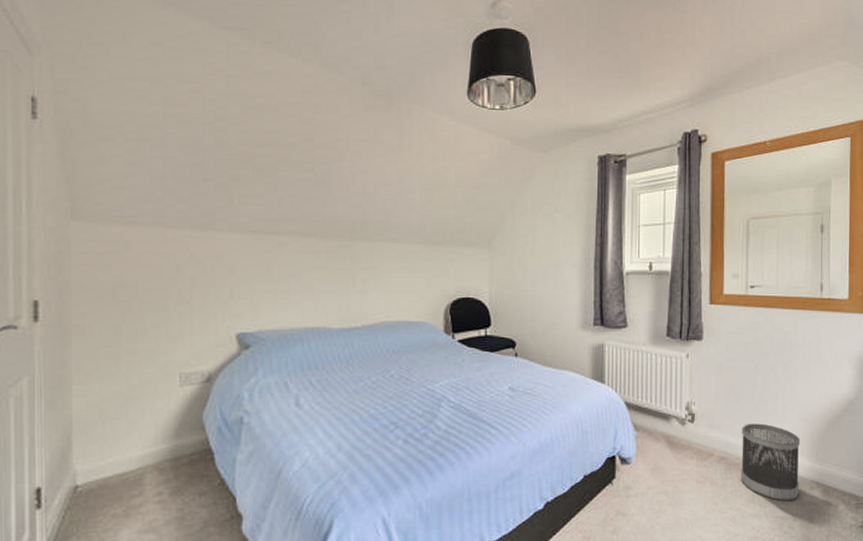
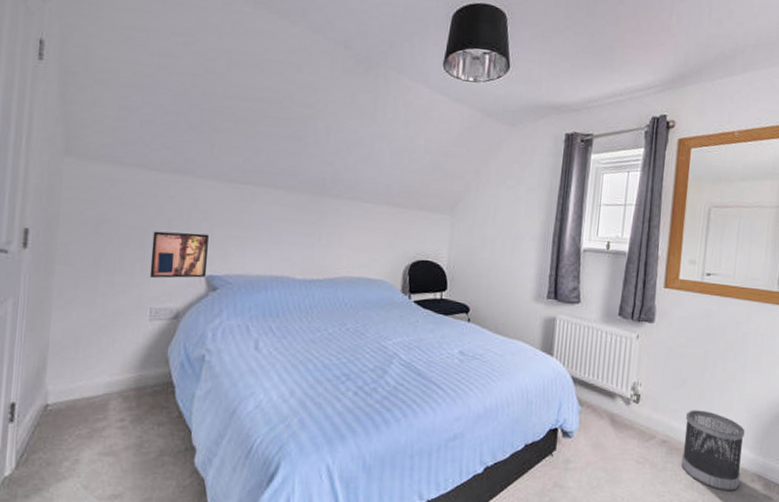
wall art: none [175,290,237,342] -> present [149,231,209,279]

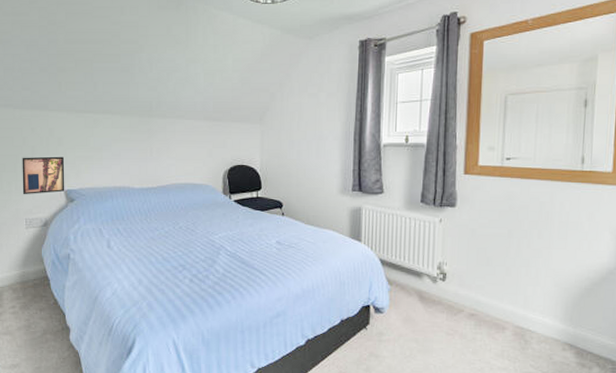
wastebasket: present [681,410,745,492] -> none [491,285,553,360]

